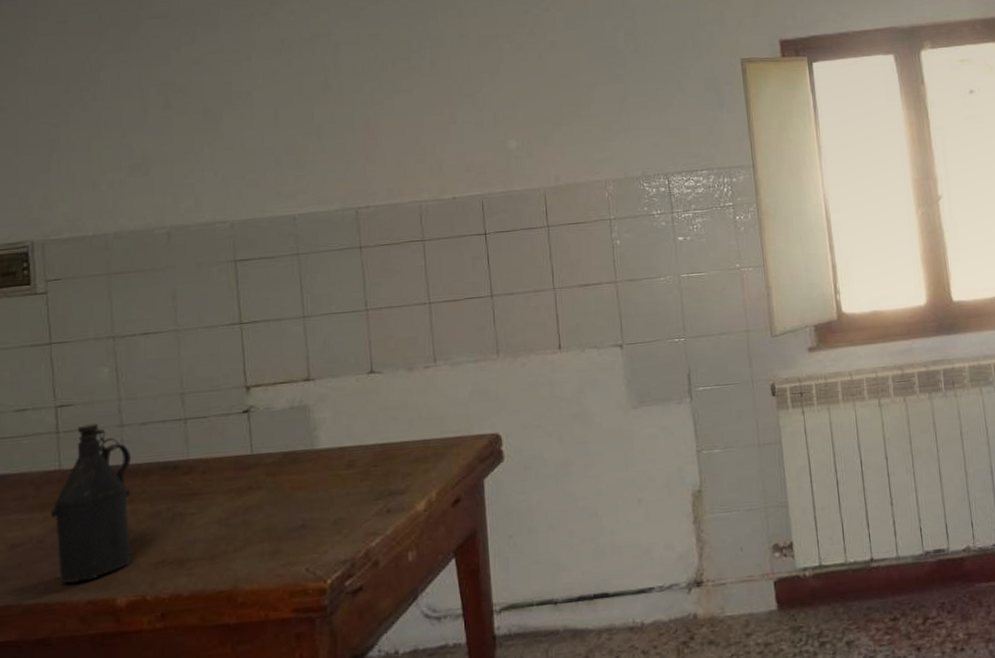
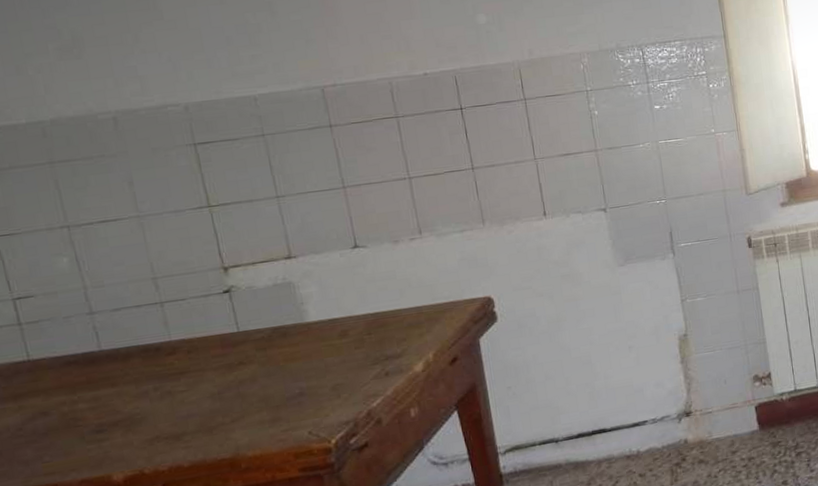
bottle: present [50,424,132,584] -> none [24,313,123,467]

